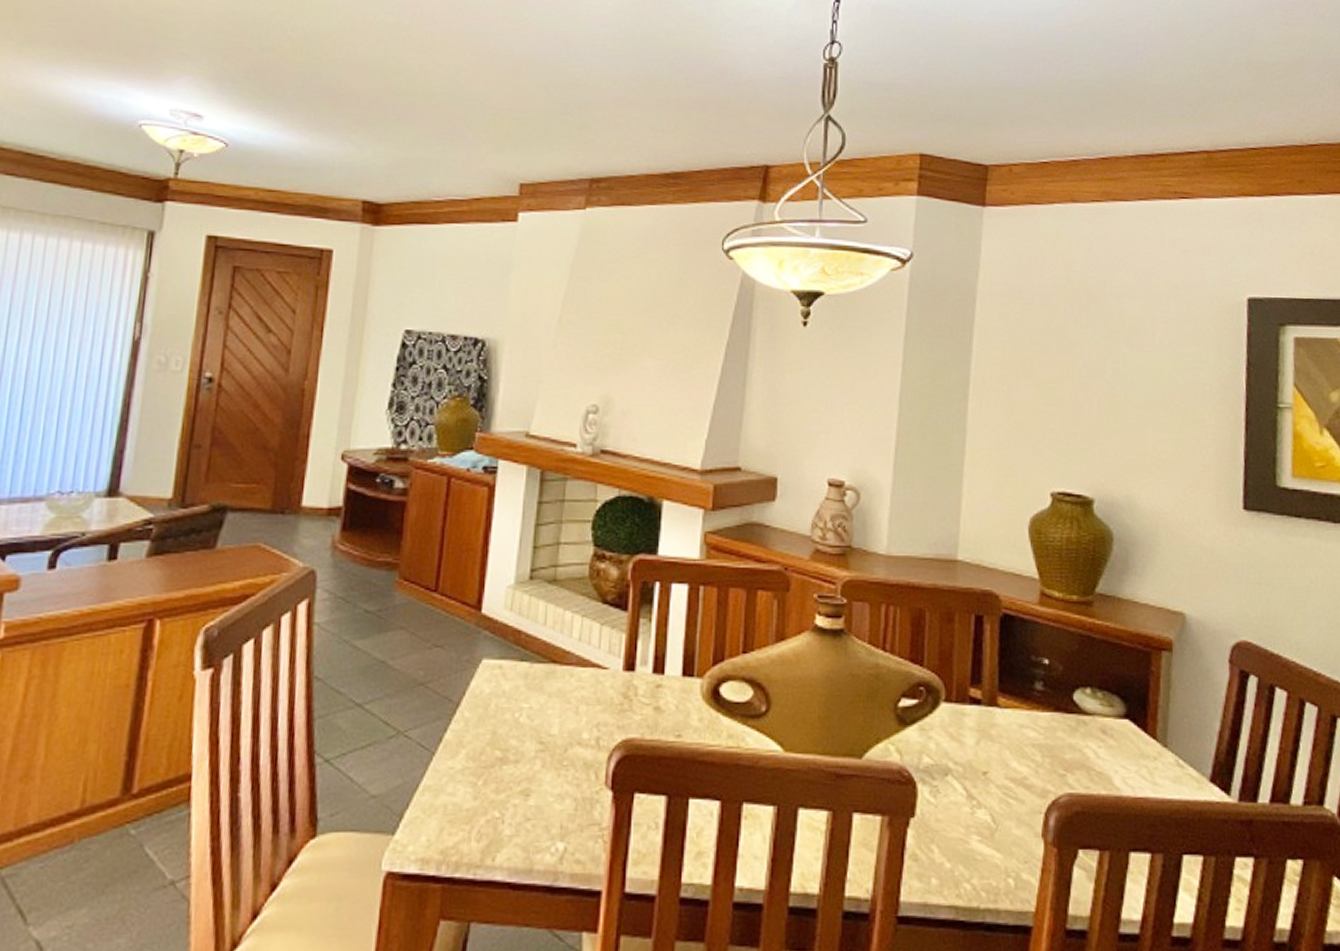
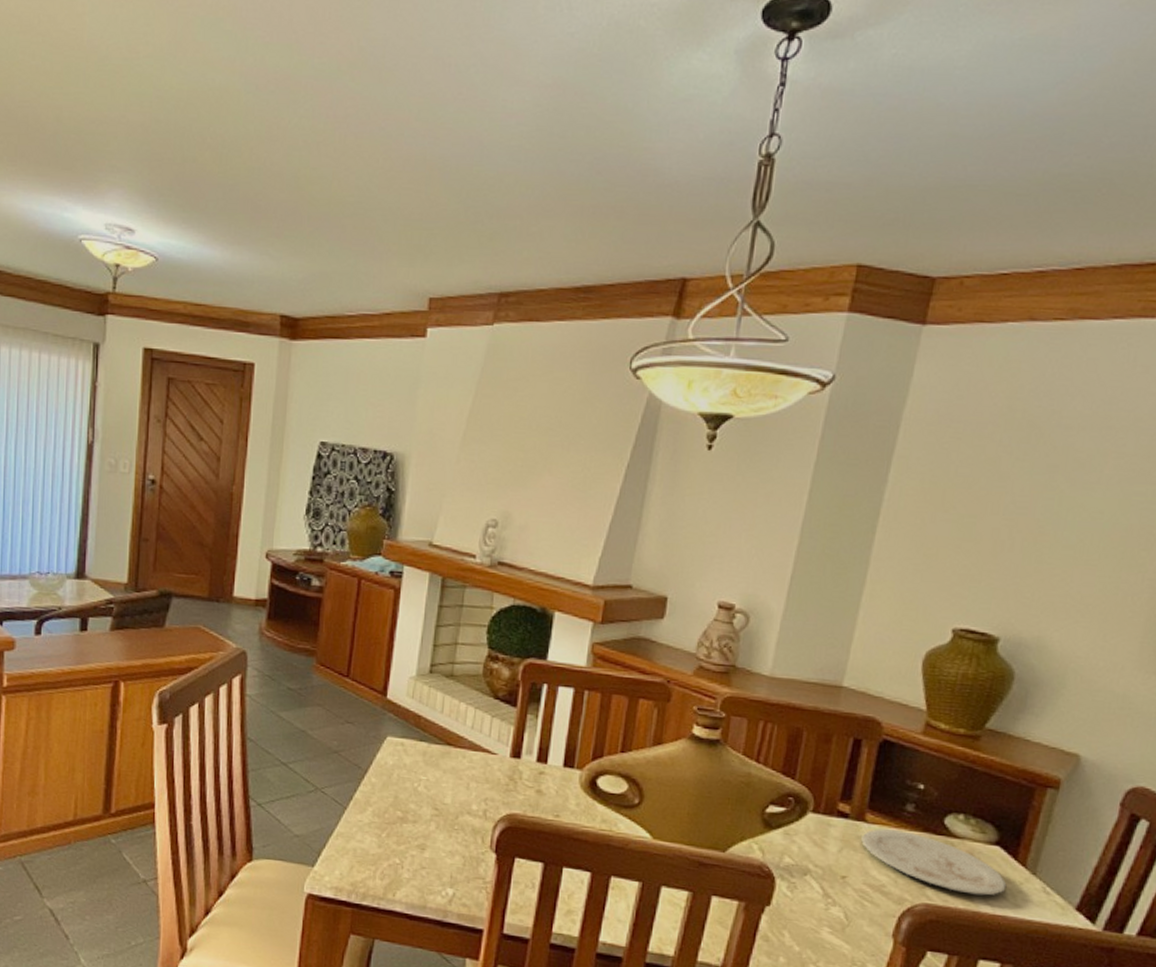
plate: none [997,713,1142,777] -> present [861,829,1007,896]

